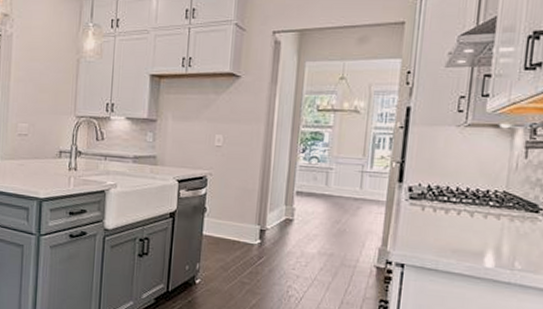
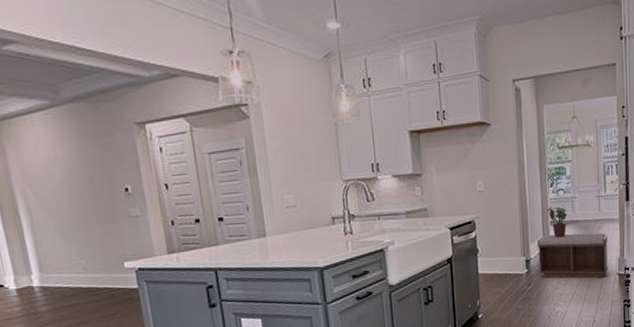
bench: none [274,206,368,268] -> present [538,233,608,279]
potted plant: none [294,174,319,212] -> present [547,206,567,238]

